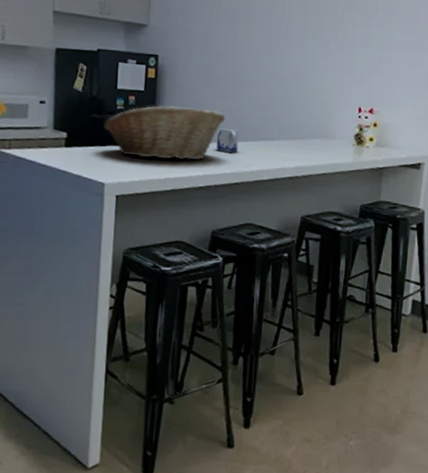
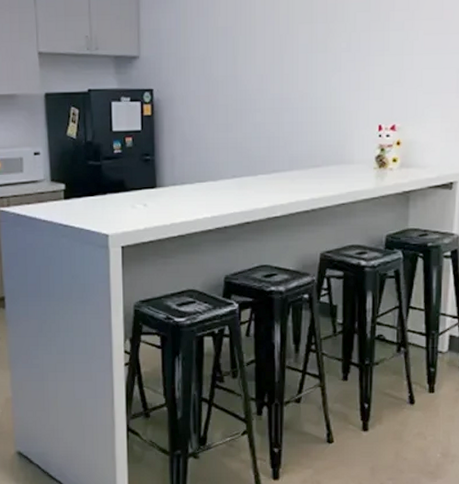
fruit basket: present [103,105,226,161] -> none [101,144,231,204]
mug: present [216,128,239,153] -> none [223,163,247,189]

